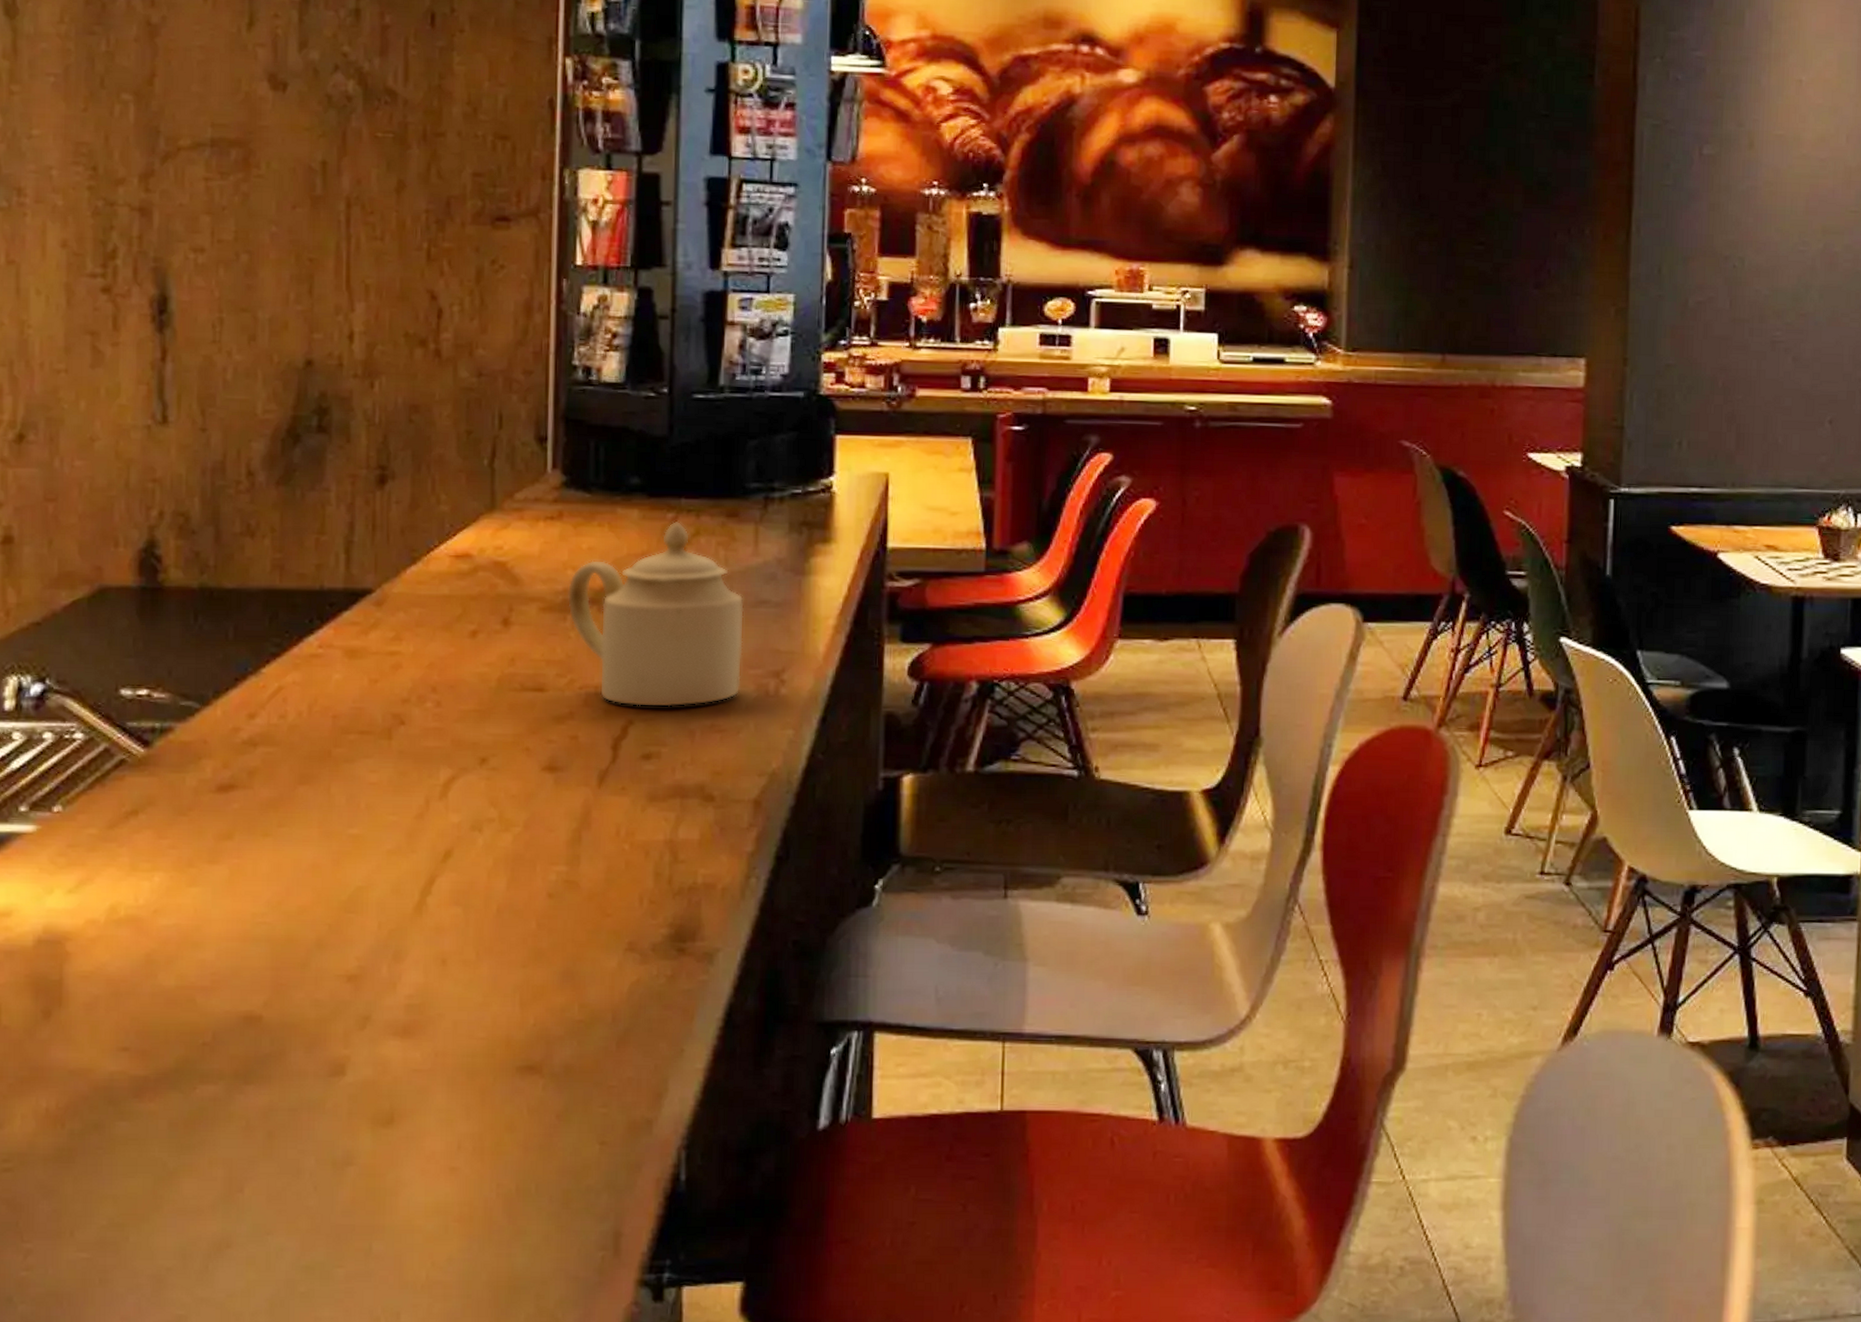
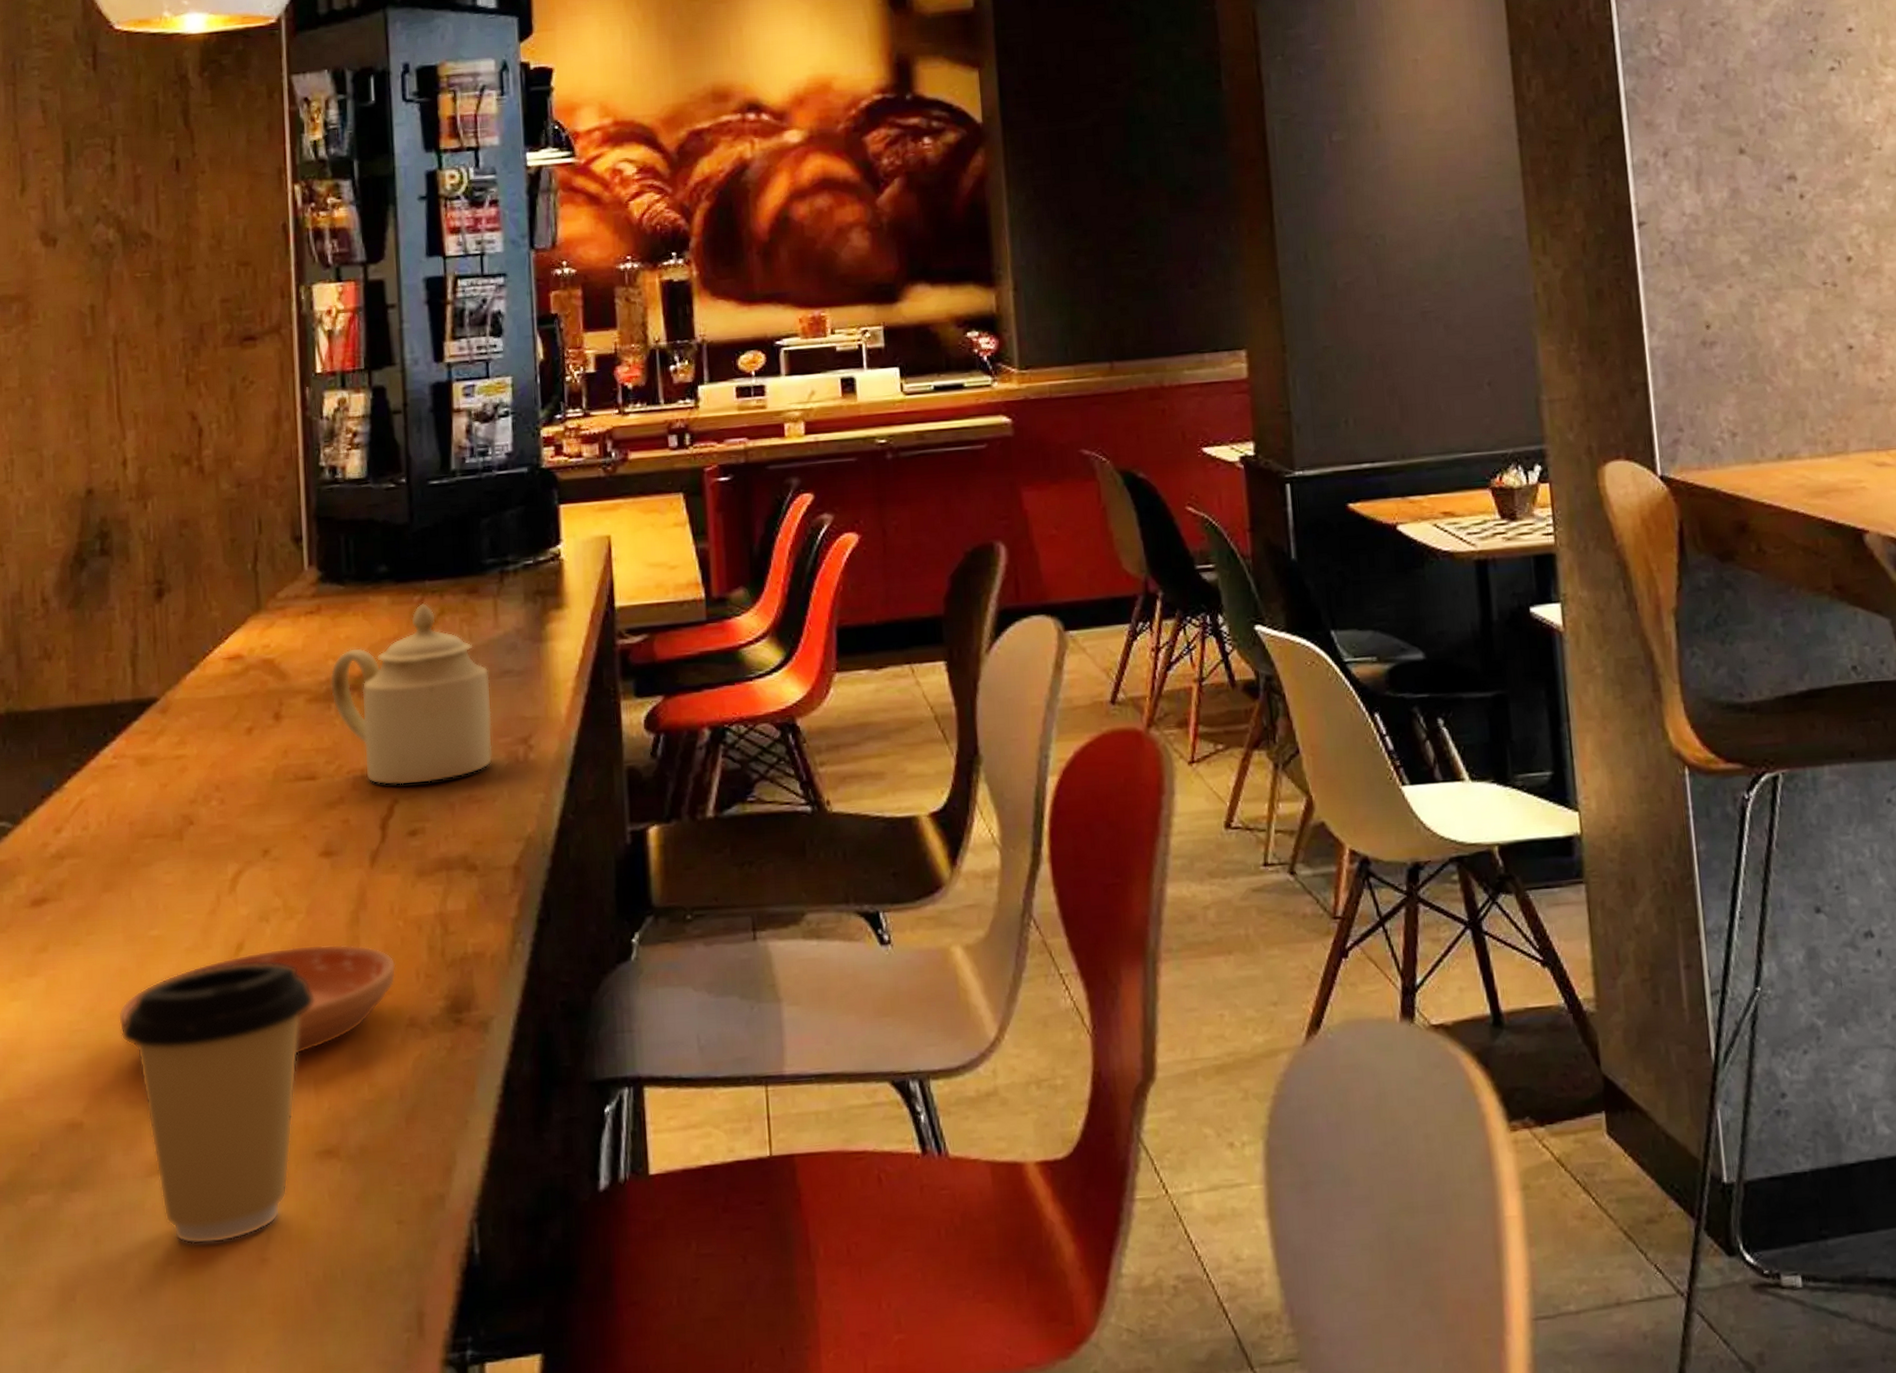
saucer: none [307,860,618,968] -> present [118,944,396,1054]
coffee cup: none [310,872,526,1148] -> present [121,962,314,1245]

